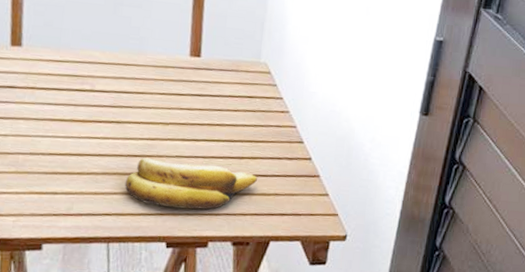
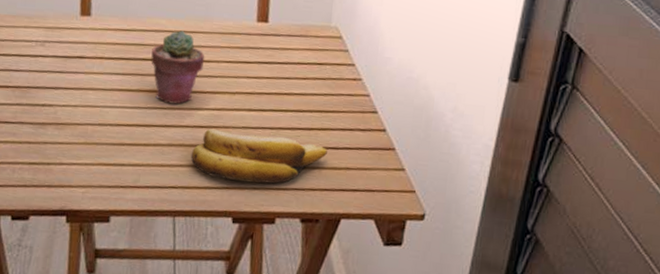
potted succulent: none [84,63,139,134] -> present [151,30,205,104]

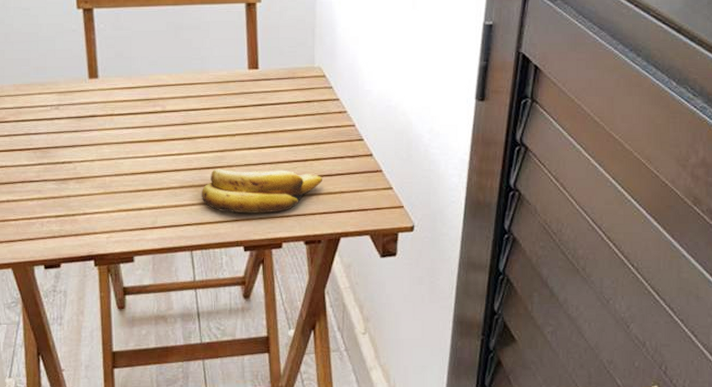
potted succulent: present [151,30,205,104] -> none [156,83,205,150]

